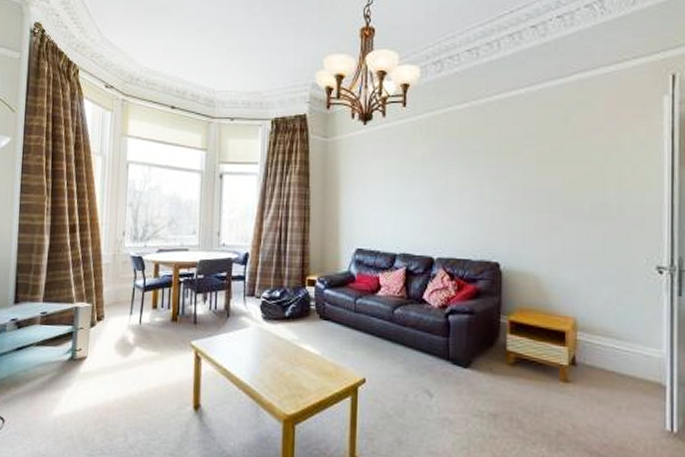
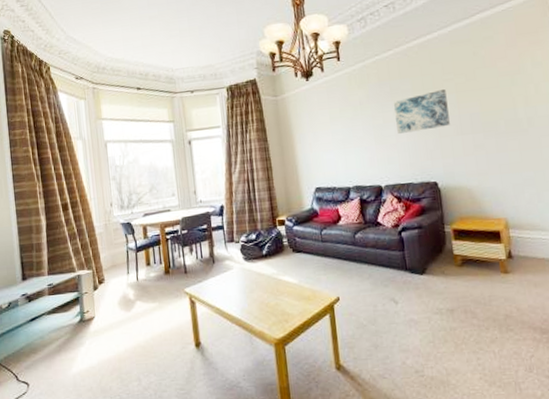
wall art: none [461,156,525,201] -> present [394,89,450,134]

